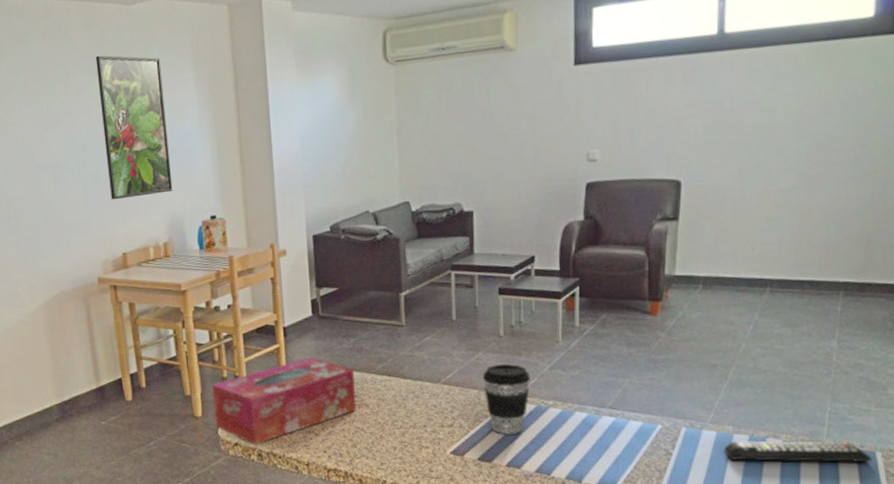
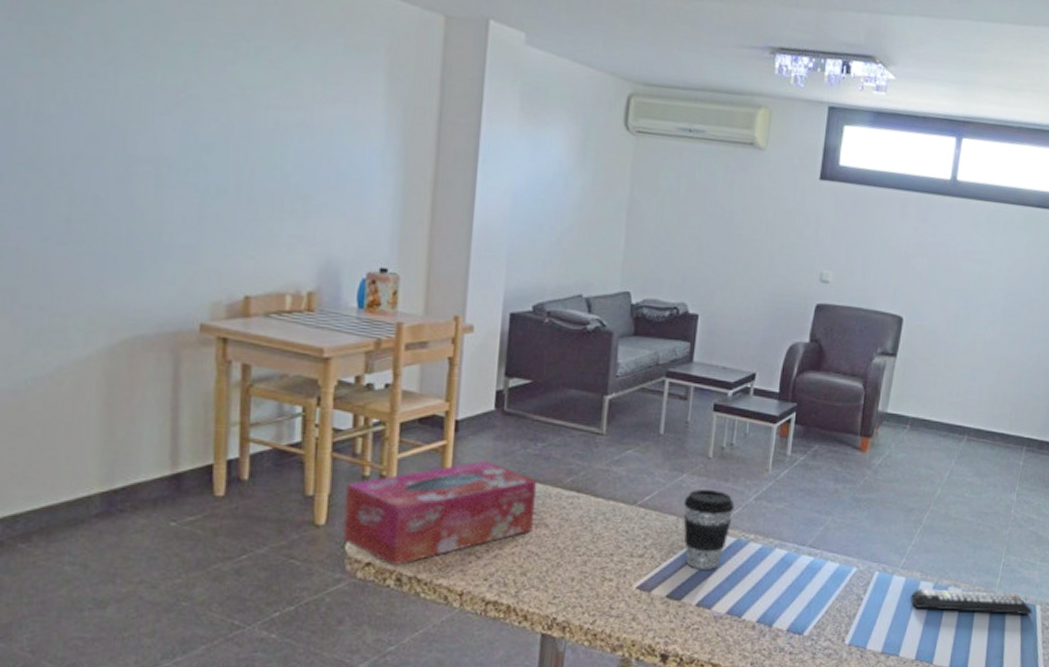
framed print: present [95,55,173,200] -> none [239,32,344,229]

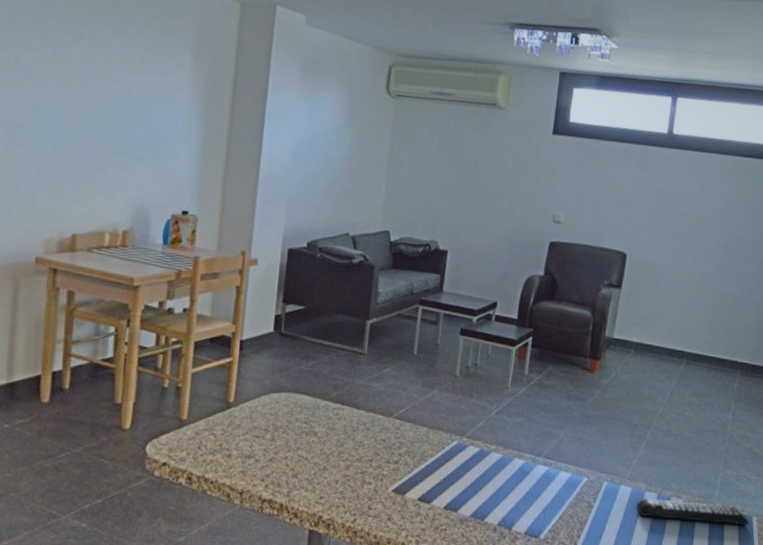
tissue box: present [343,461,538,566] -> none [144,376,308,467]
coffee cup: present [683,489,735,570] -> none [433,403,479,476]

